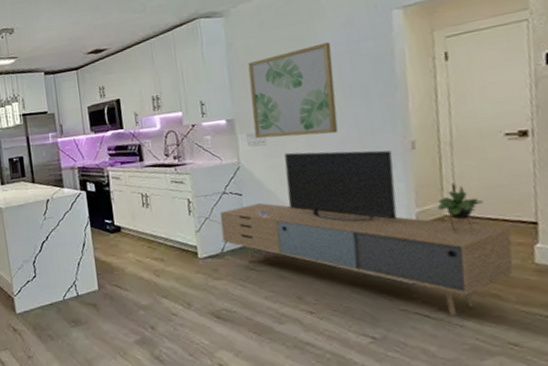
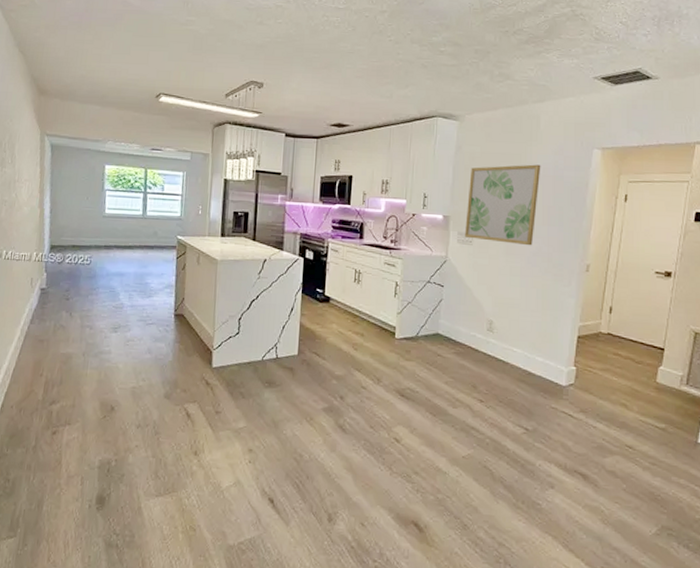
media console: present [220,150,514,316] -> none [420,255,644,418]

